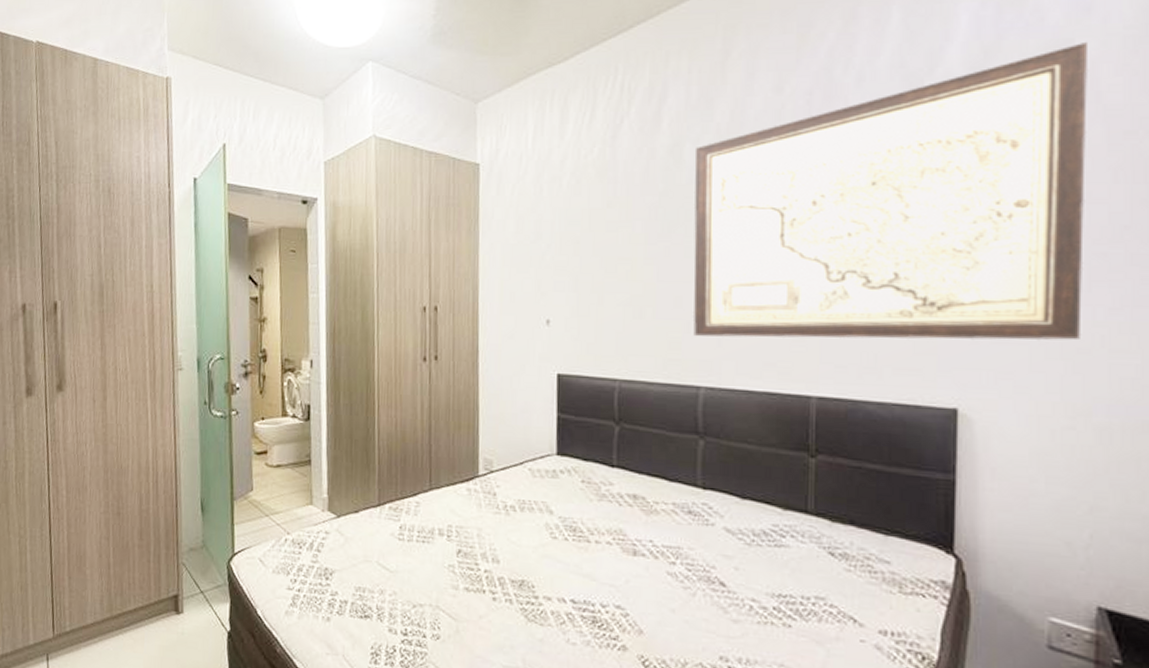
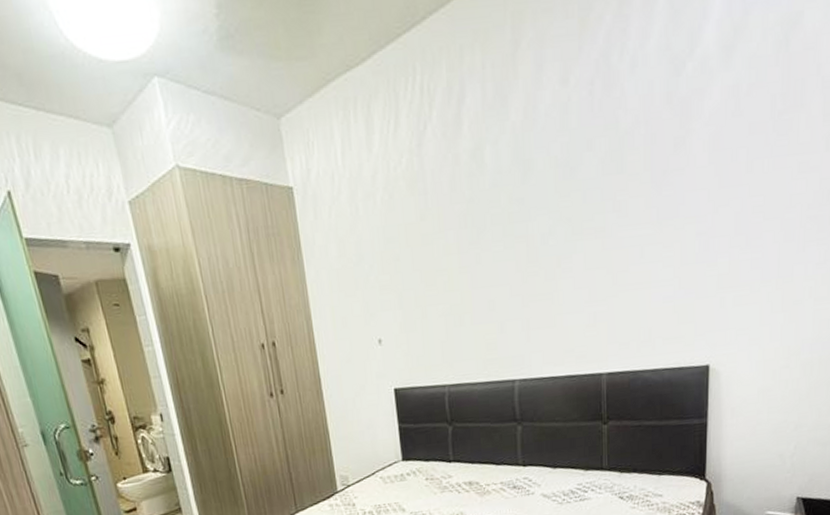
wall art: present [693,43,1087,341] -> none [494,14,813,335]

